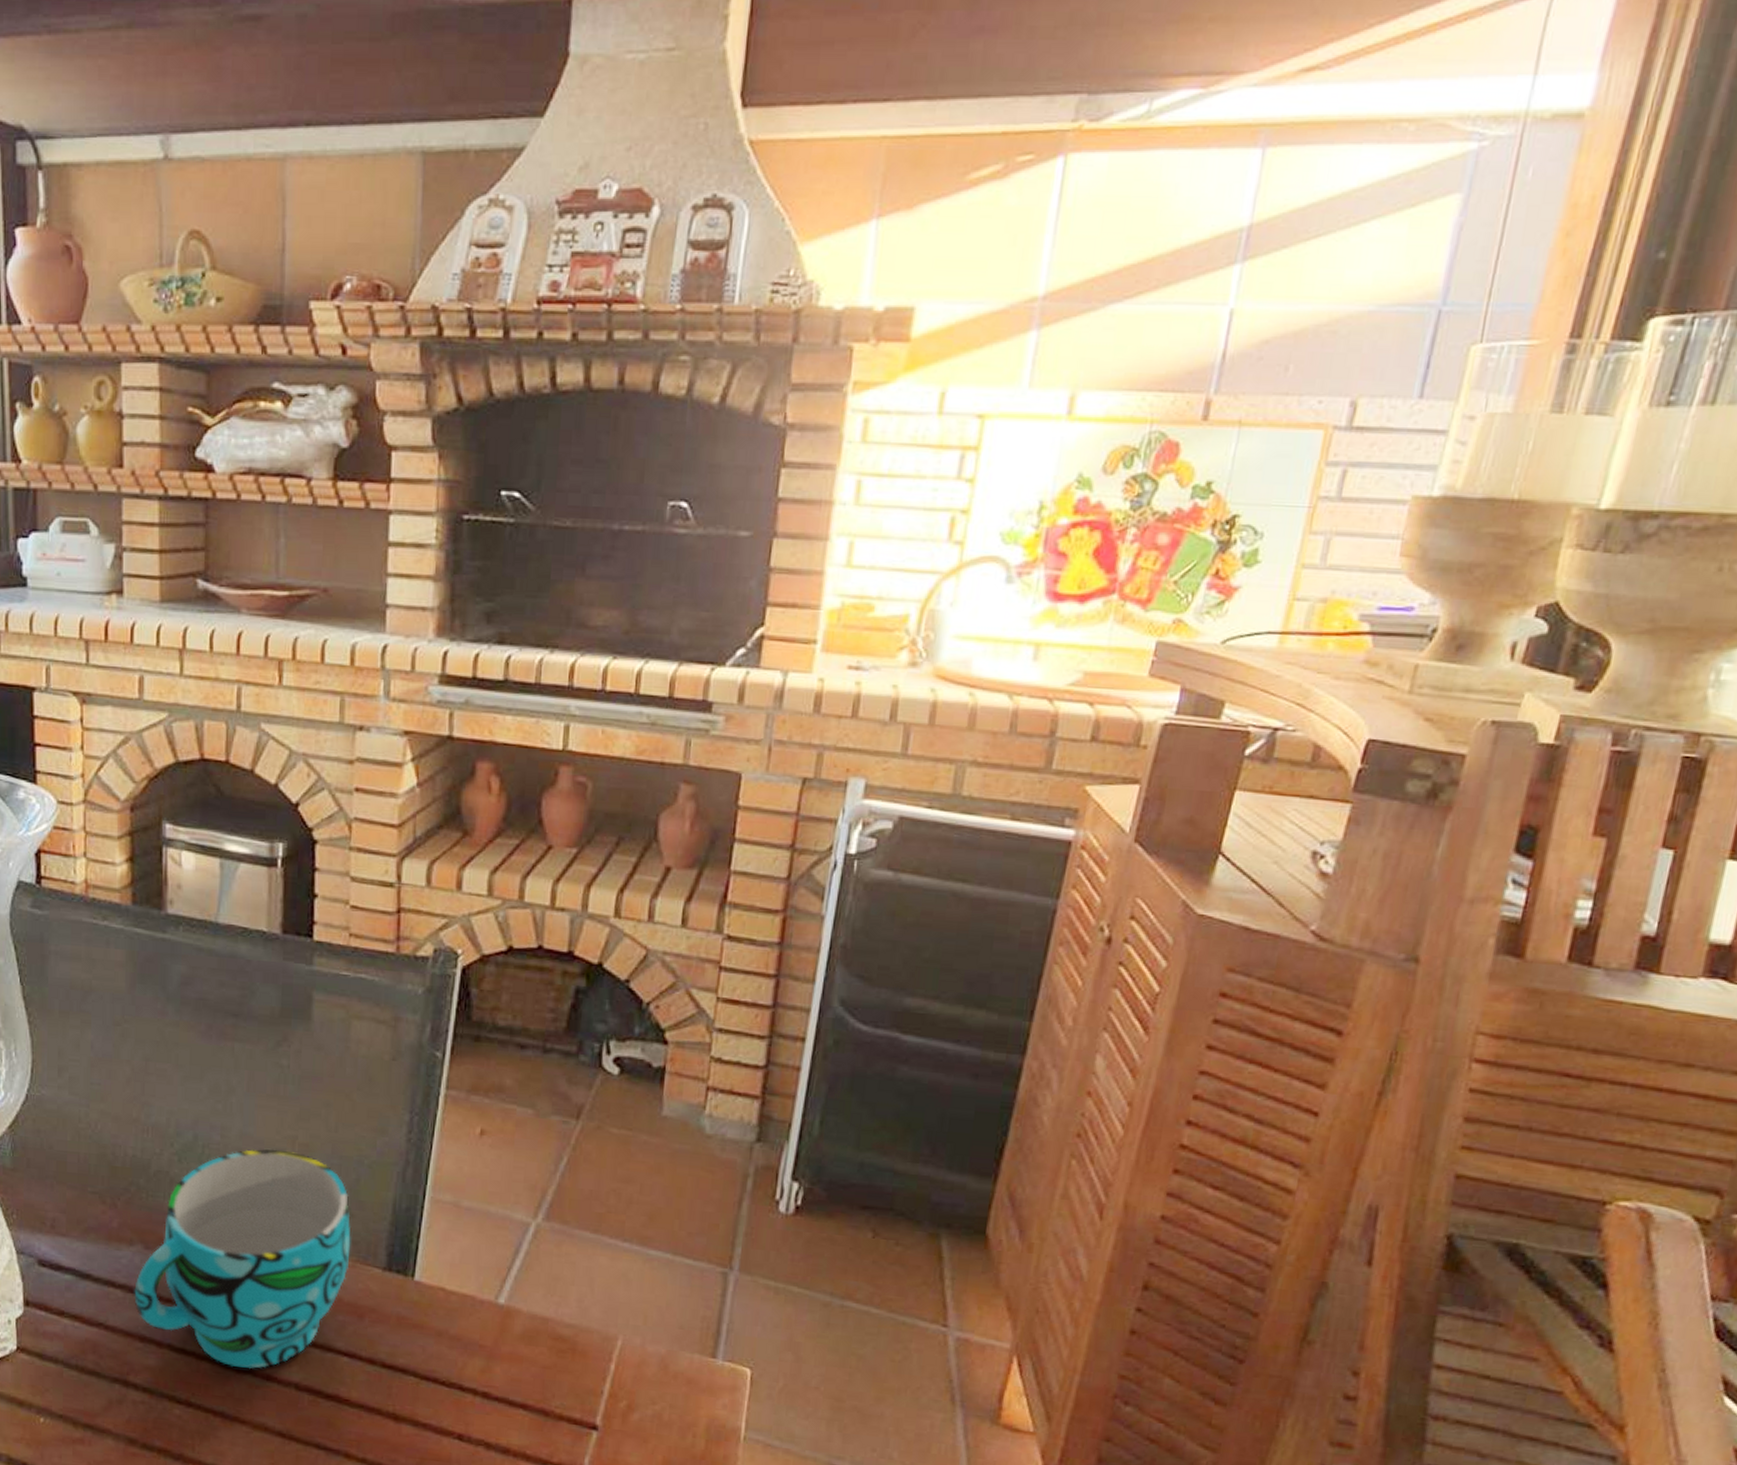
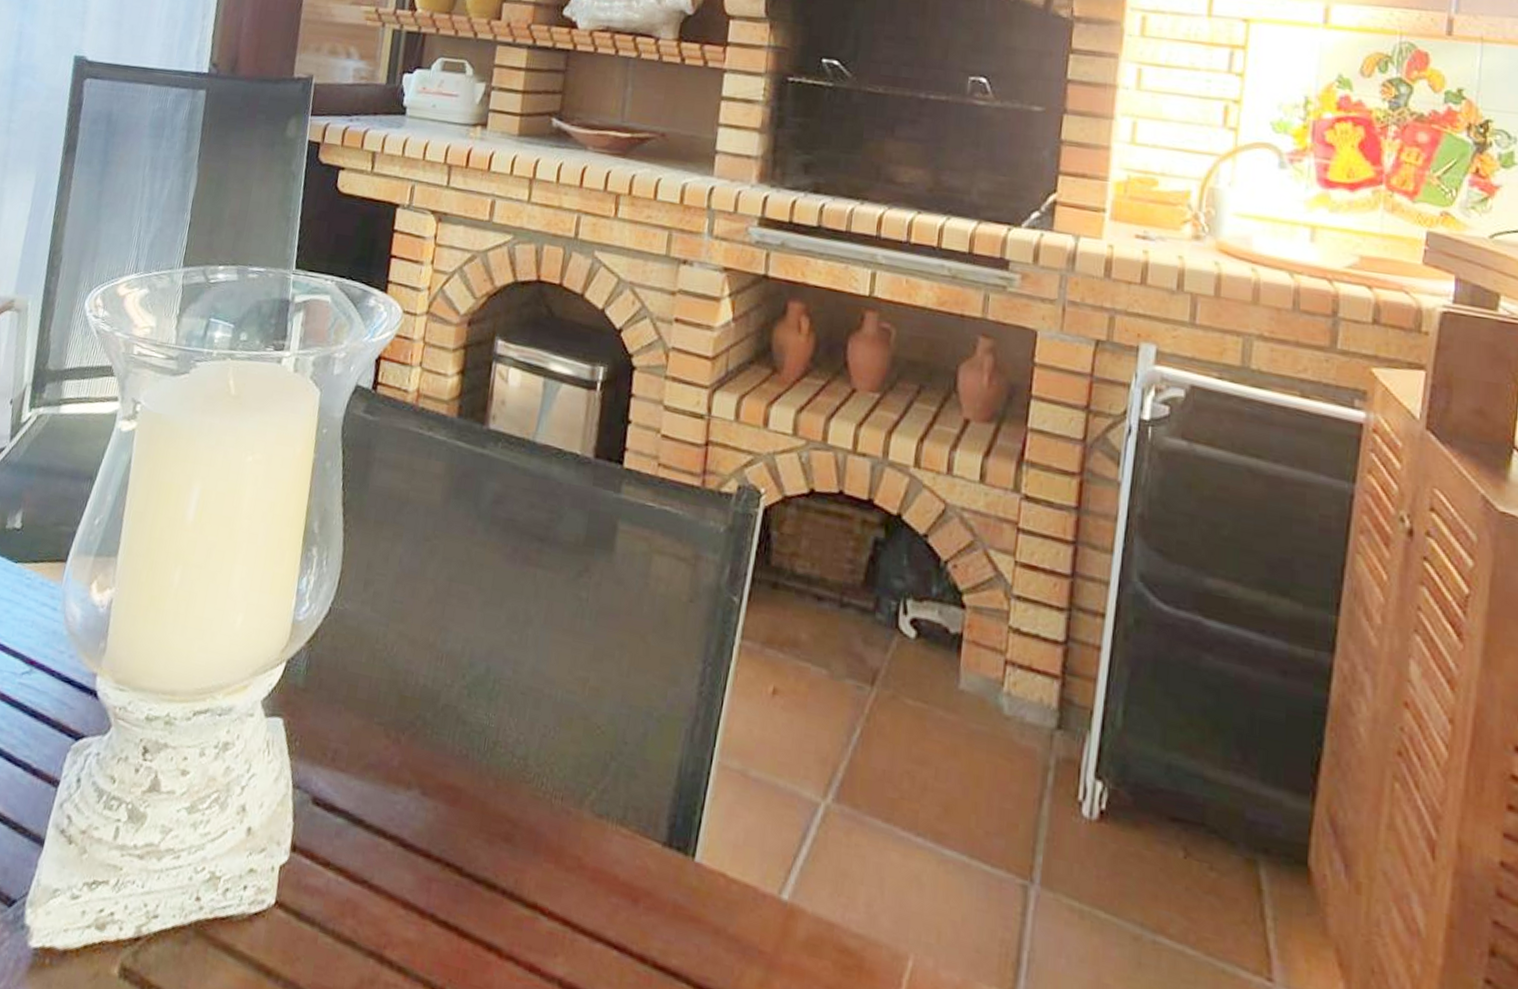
cup: present [134,1149,351,1369] -> none [403,689,635,955]

